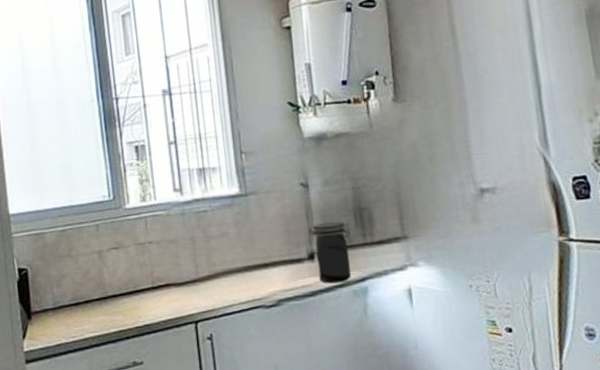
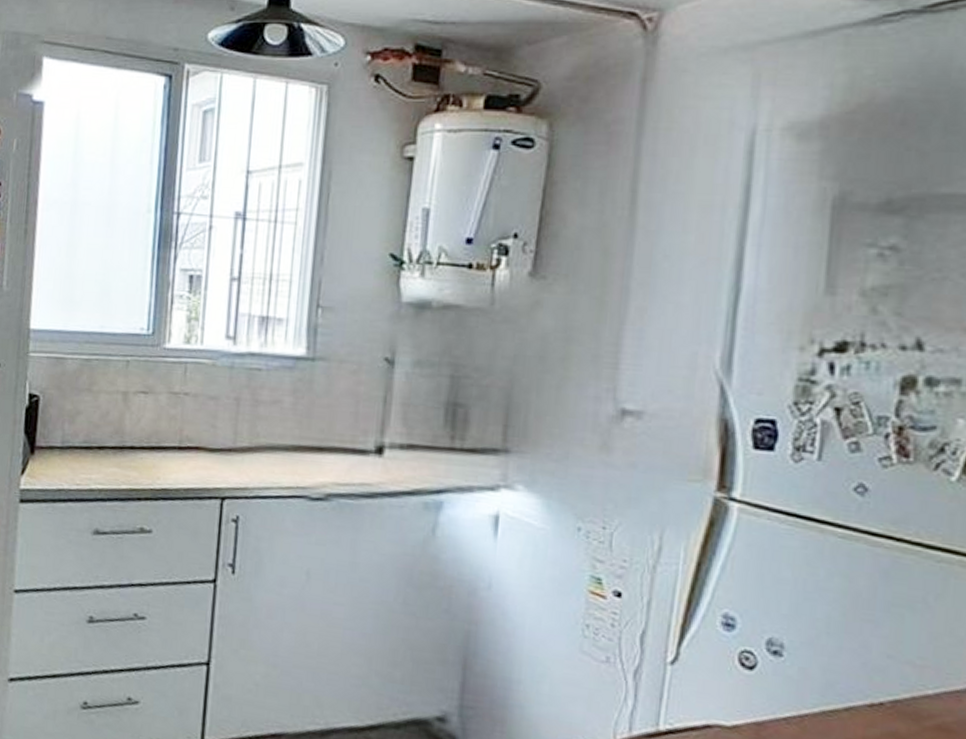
jar: present [308,221,352,284] -> none [382,411,437,490]

